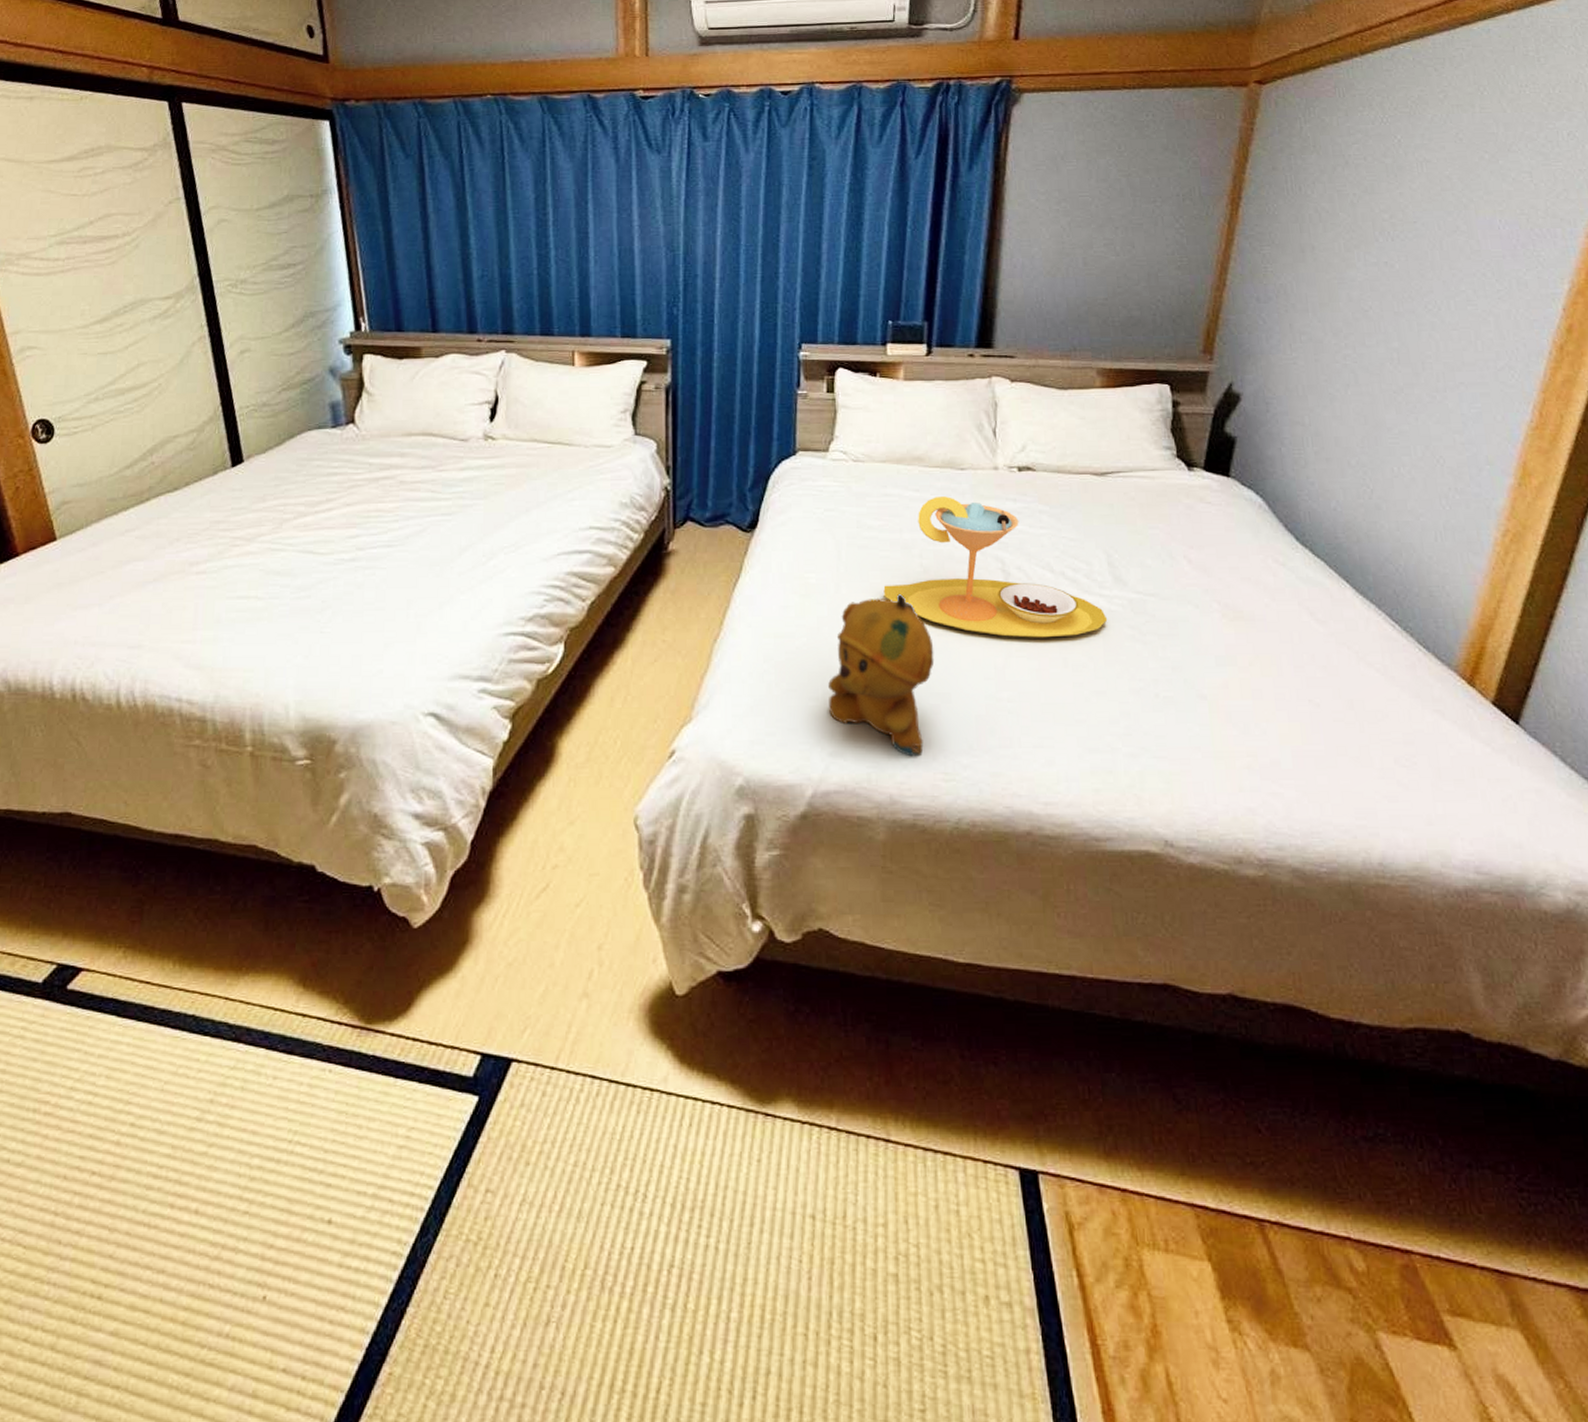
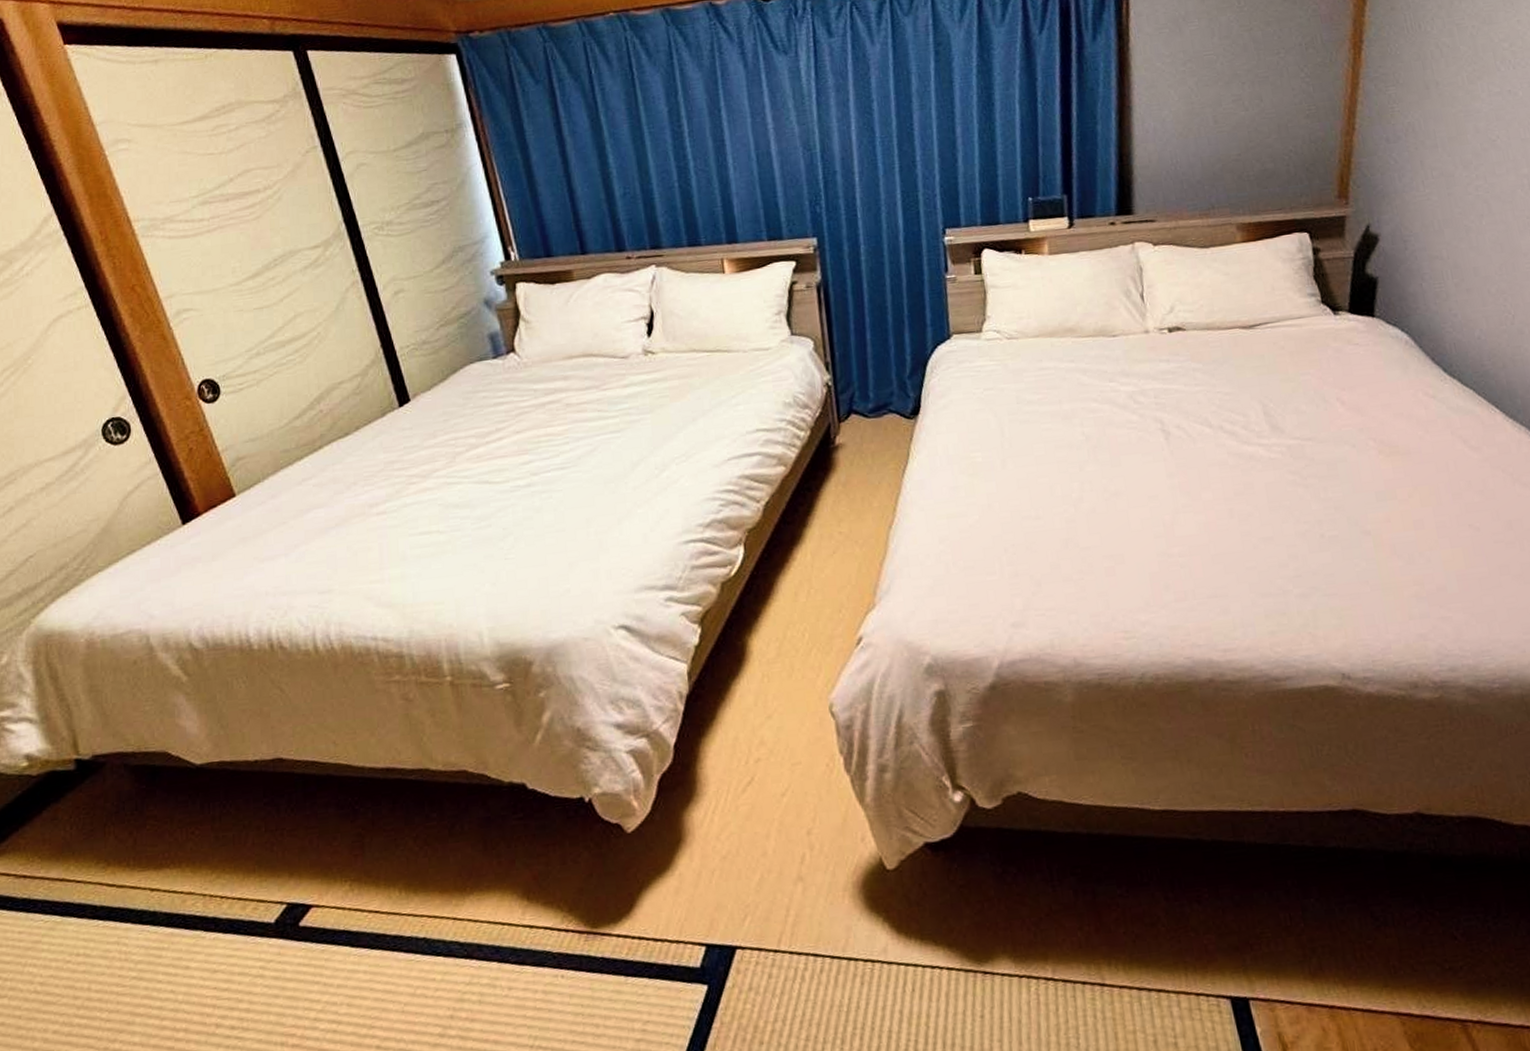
stuffed bear: present [828,593,935,757] -> none [1004,462,1105,620]
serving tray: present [883,496,1108,638] -> none [1048,364,1269,495]

